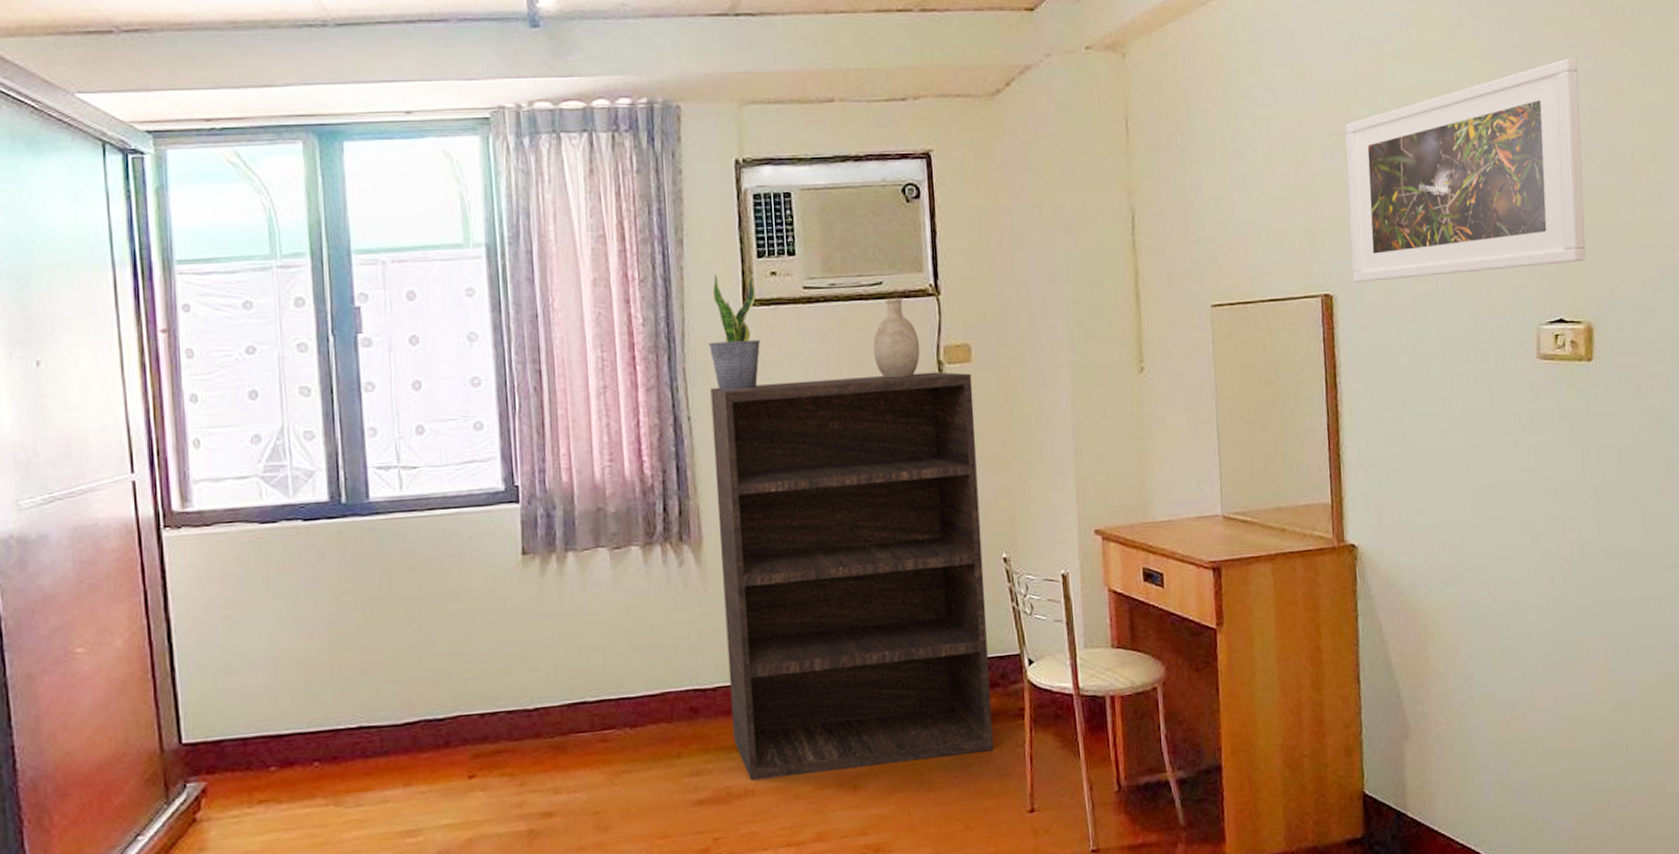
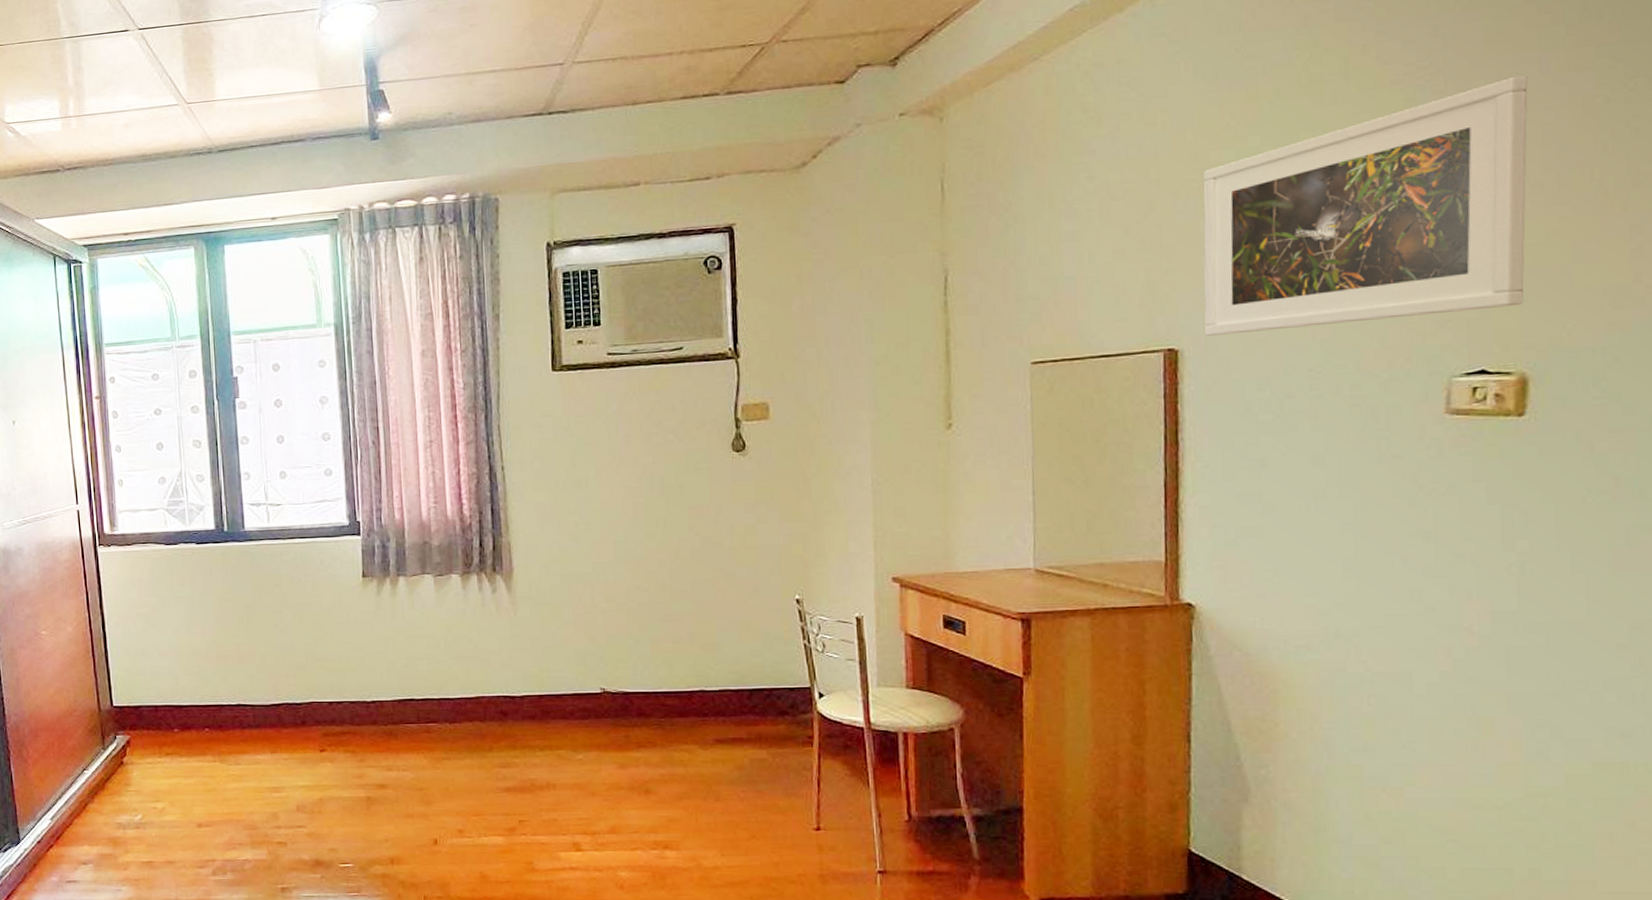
potted plant: present [707,274,761,392] -> none [520,344,568,446]
bookshelf: present [710,371,994,781] -> none [522,428,781,776]
decorative vase: present [873,297,921,379] -> none [672,361,718,435]

